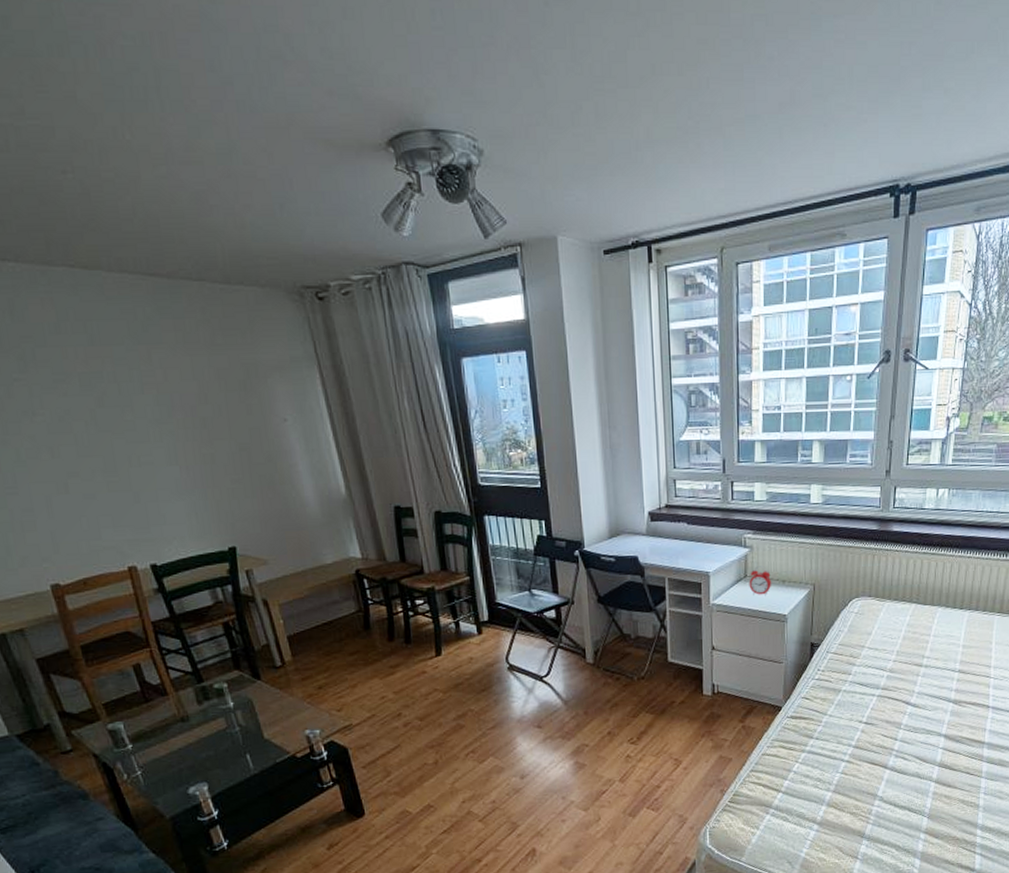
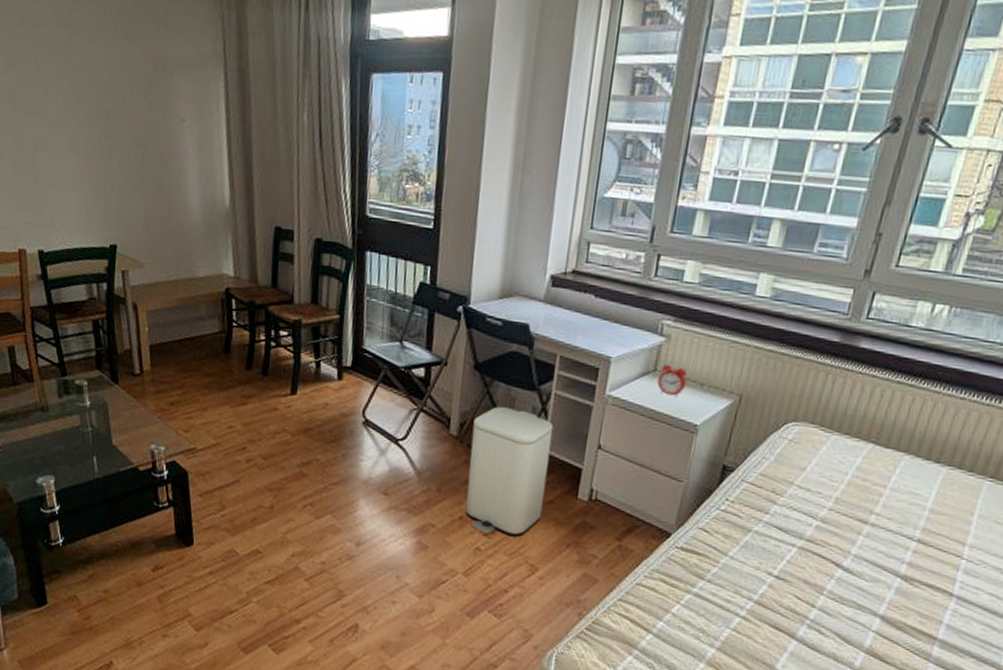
pedal bin: none [605,630,677,742] -> present [465,406,554,537]

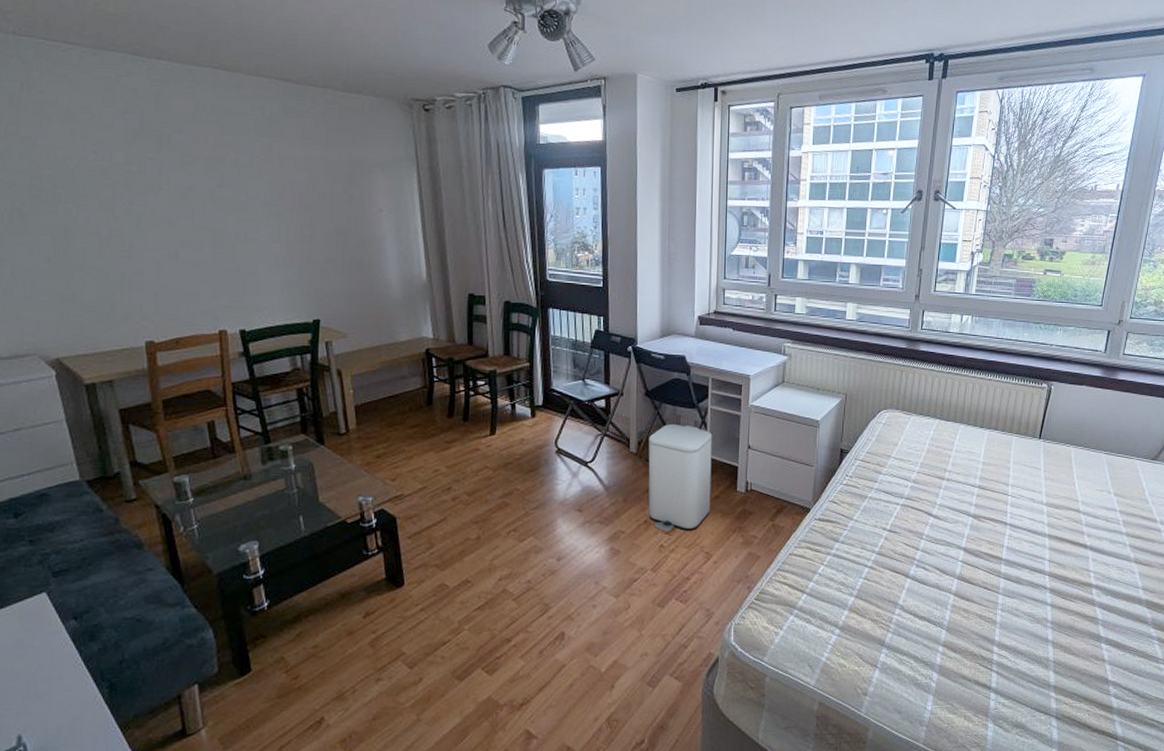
alarm clock: present [657,360,688,398] -> none [786,373,807,402]

